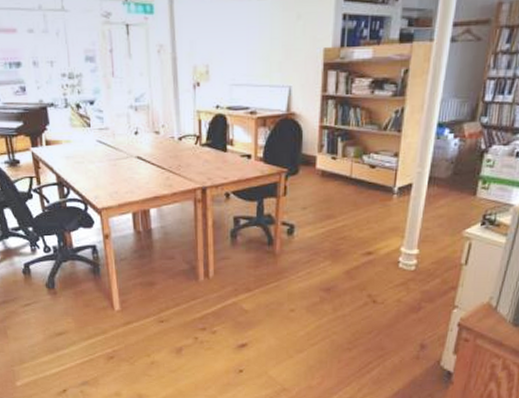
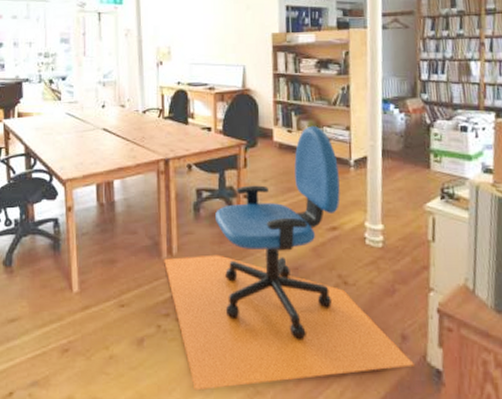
office chair: none [201,152,428,388] -> present [164,125,414,391]

